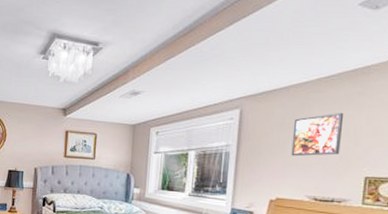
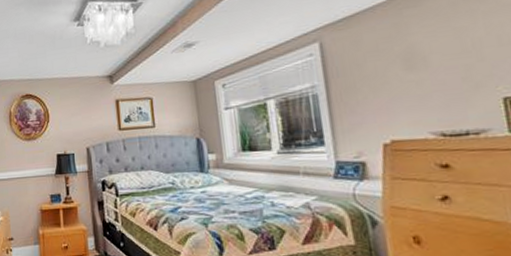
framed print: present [291,113,344,157] -> none [390,25,461,87]

